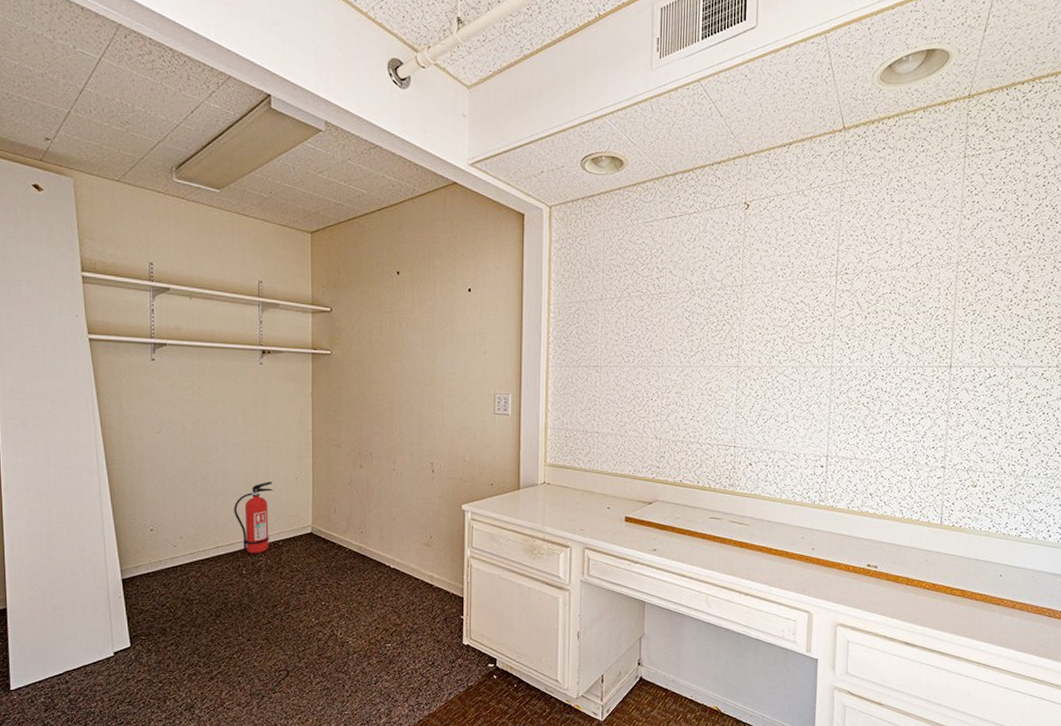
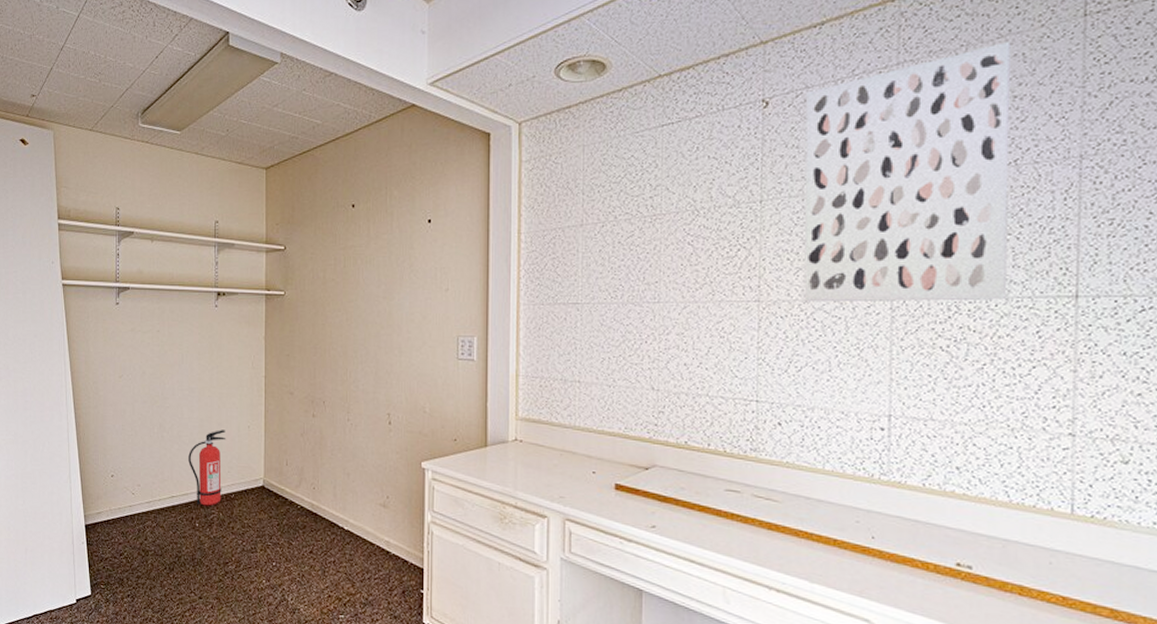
wall art: none [770,172,917,369] -> present [804,42,1011,303]

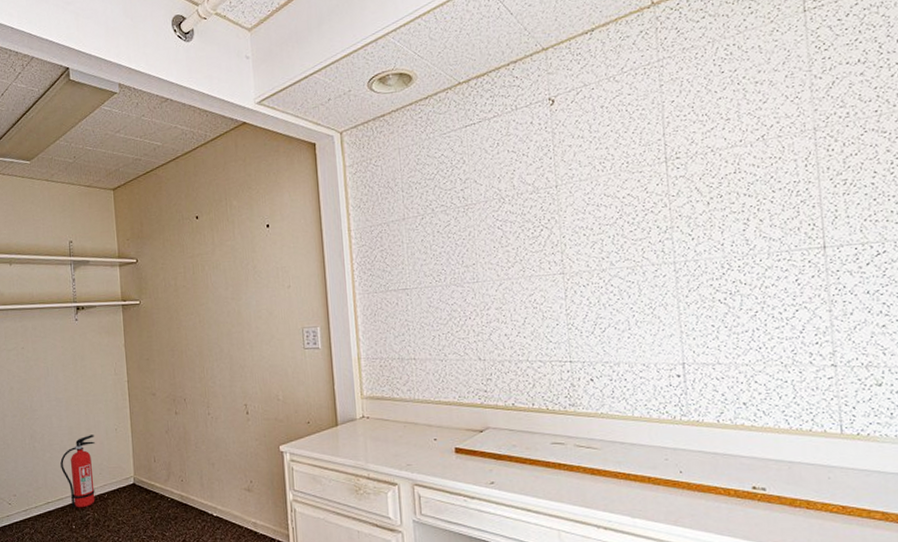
wall art: present [804,42,1011,303] -> none [585,36,769,271]

